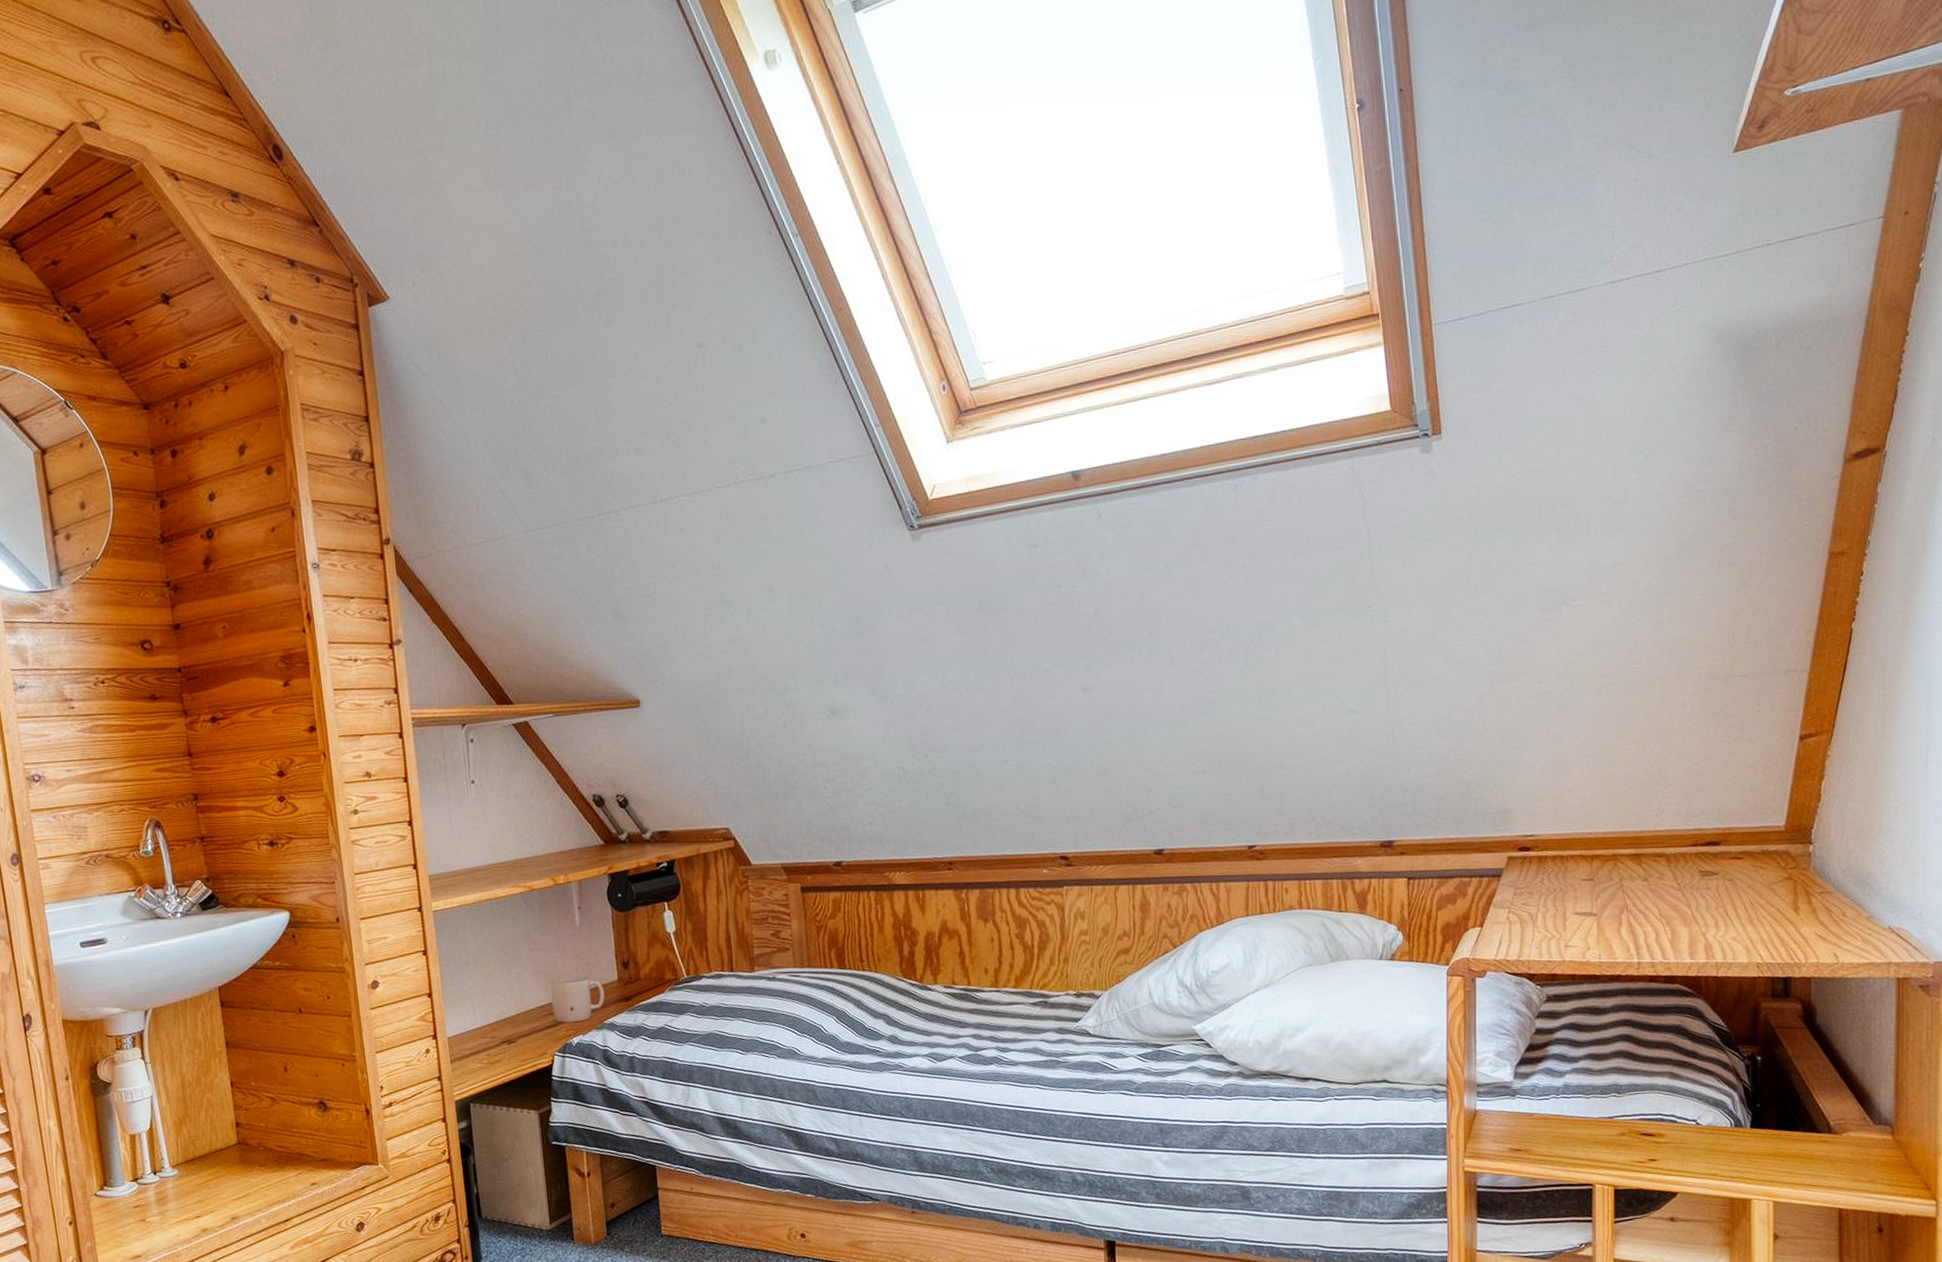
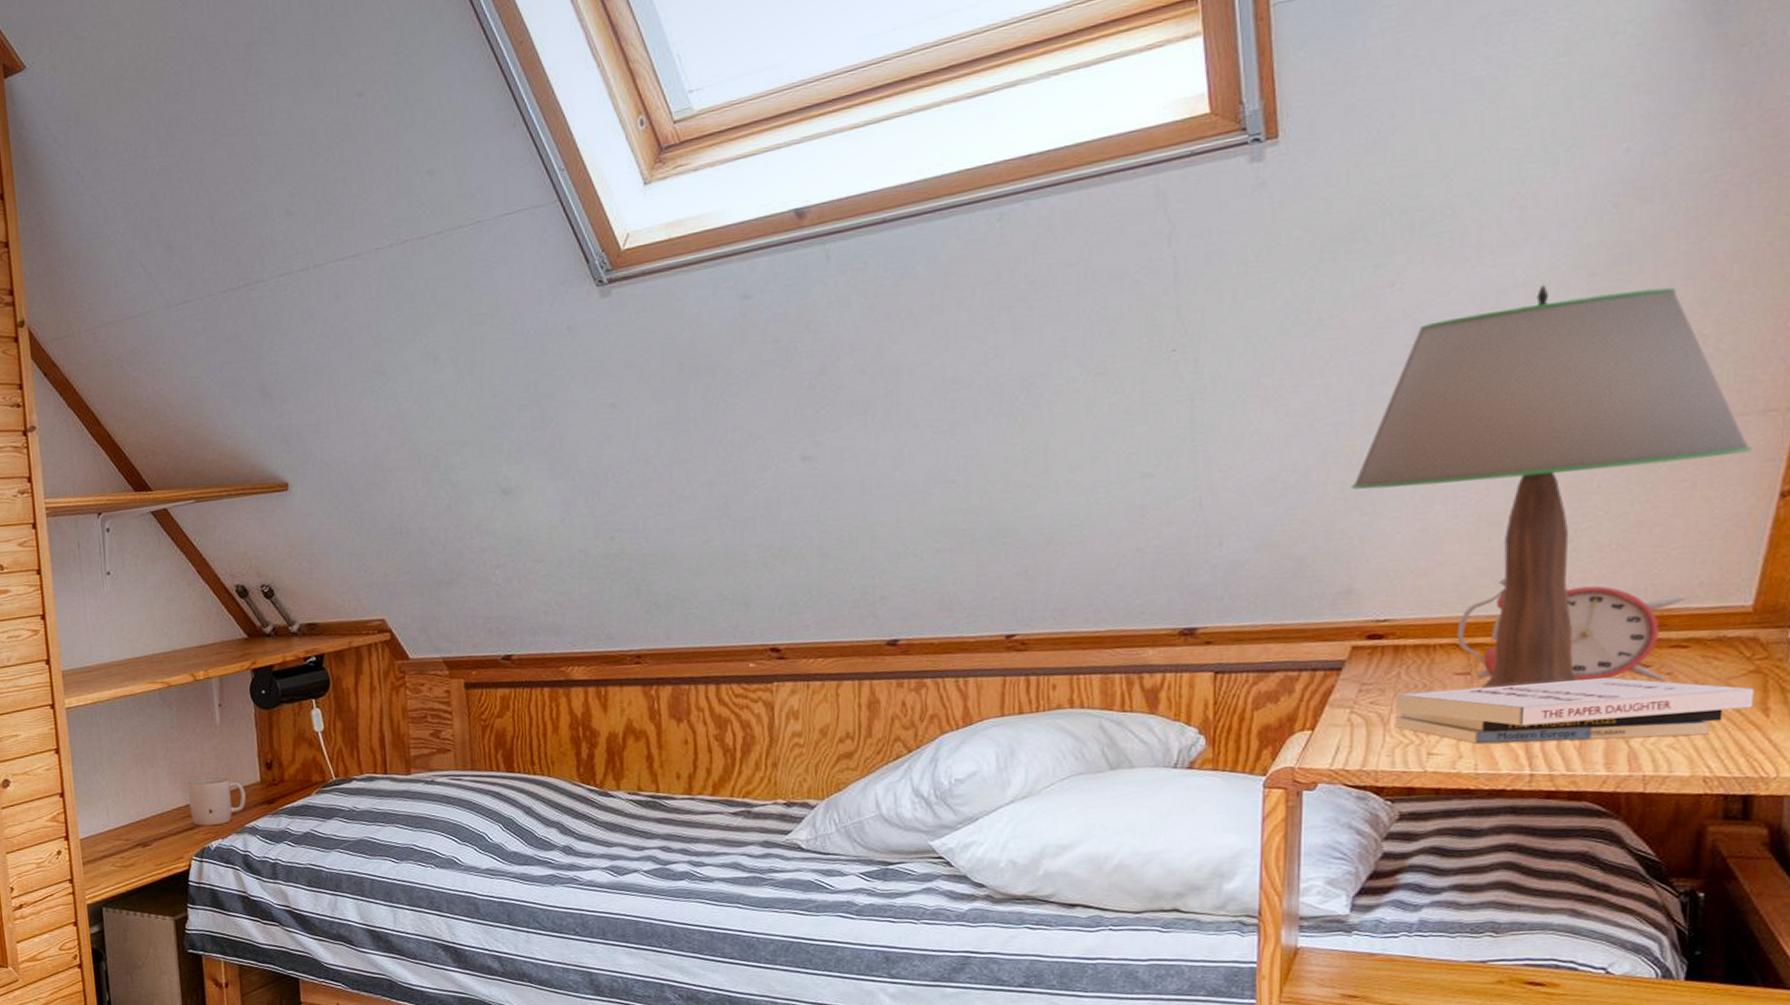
table lamp: none [1503,564,1779,892] -> present [1350,285,1752,688]
books: none [1540,883,1788,938] -> present [1394,677,1754,745]
alarm clock: none [1582,802,1739,886] -> present [1456,578,1685,681]

